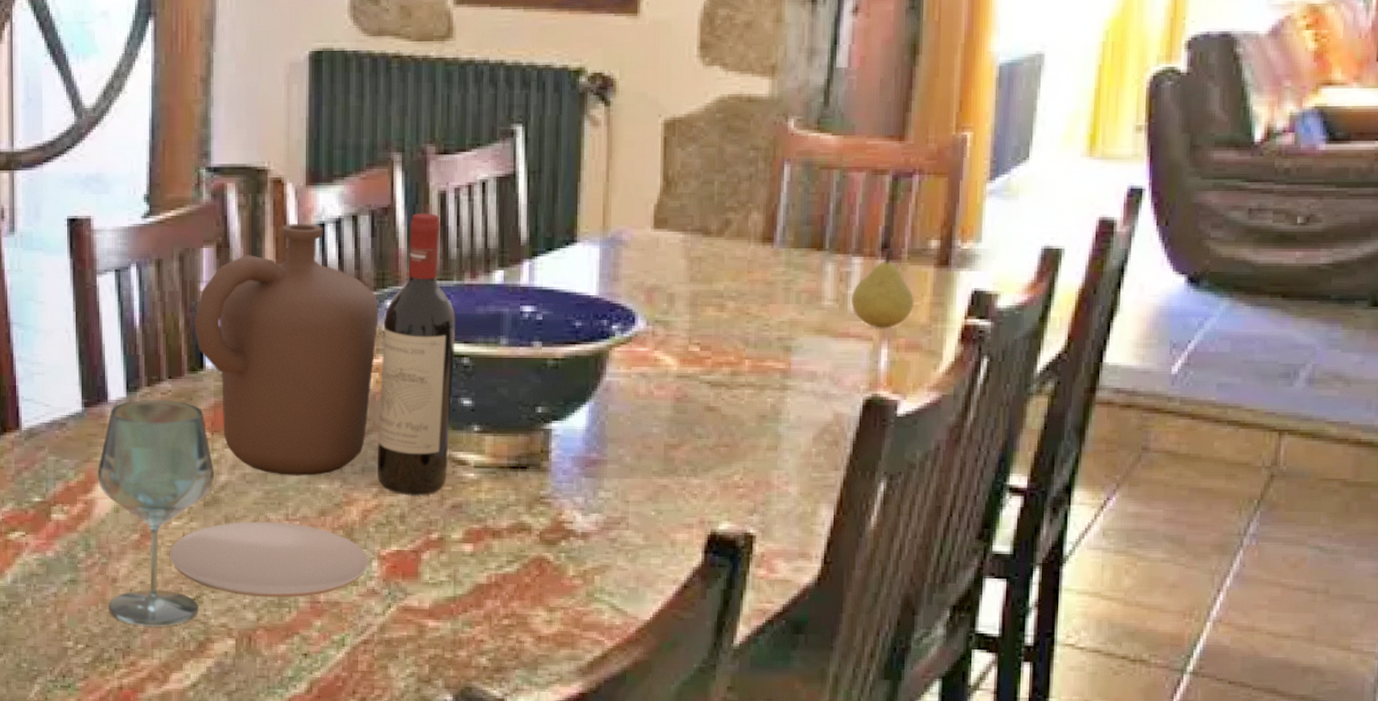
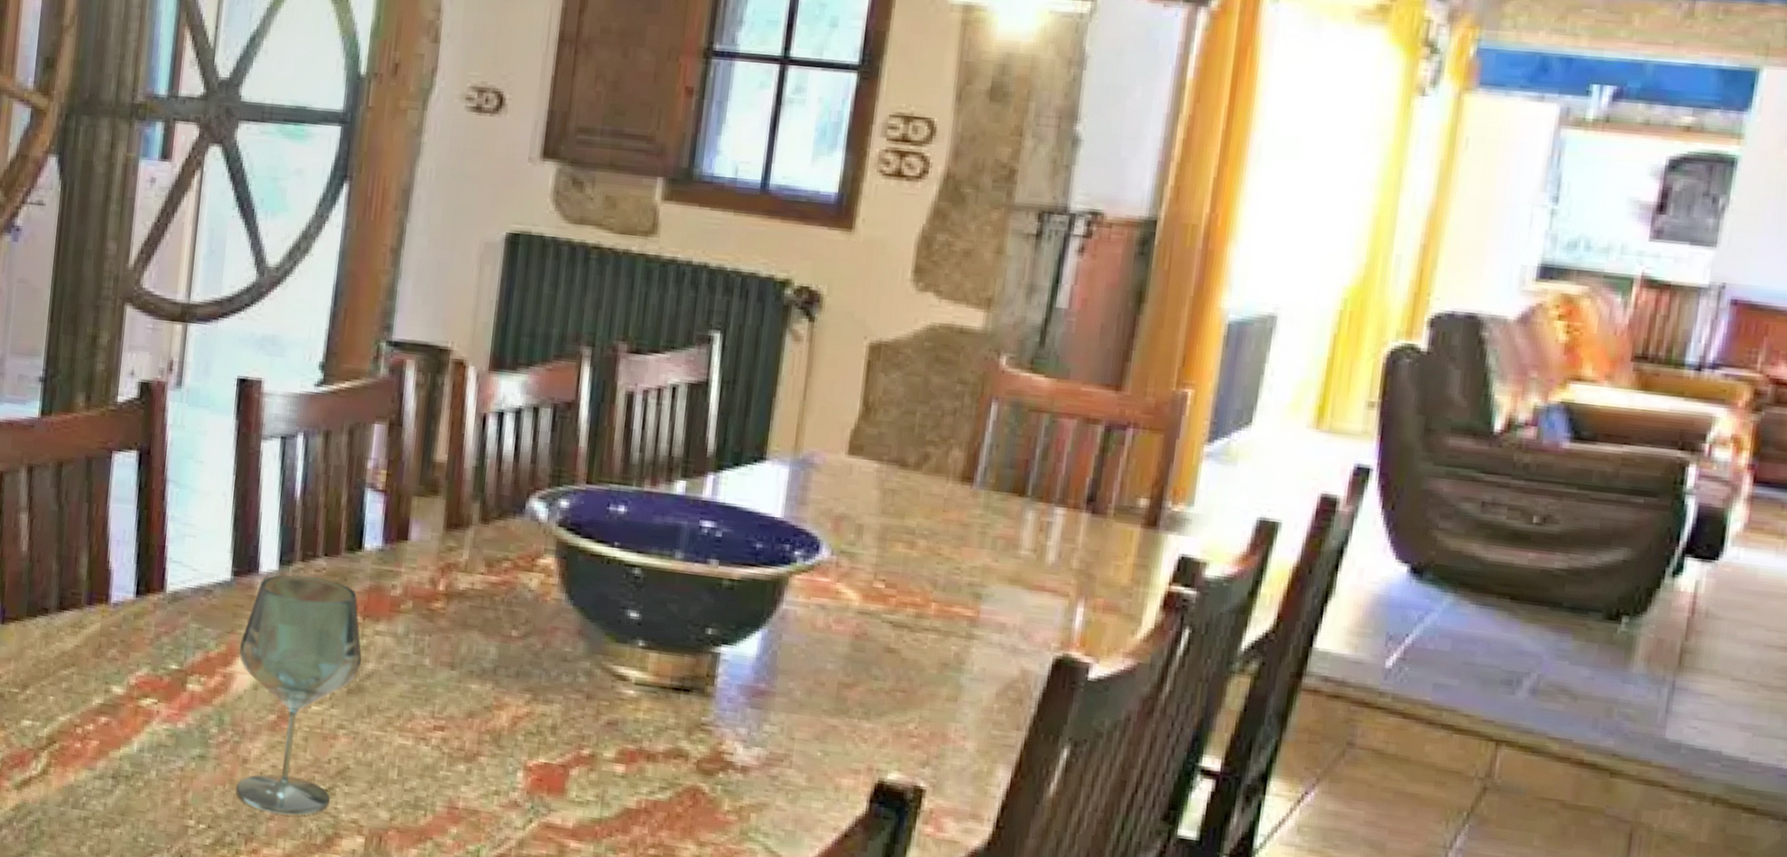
plate: present [170,521,368,598] -> none [306,714,513,801]
water jug: present [194,224,379,476] -> none [357,408,551,674]
wine bottle: present [377,212,456,496] -> none [532,411,631,708]
fruit: present [851,248,914,329] -> none [1049,502,1117,586]

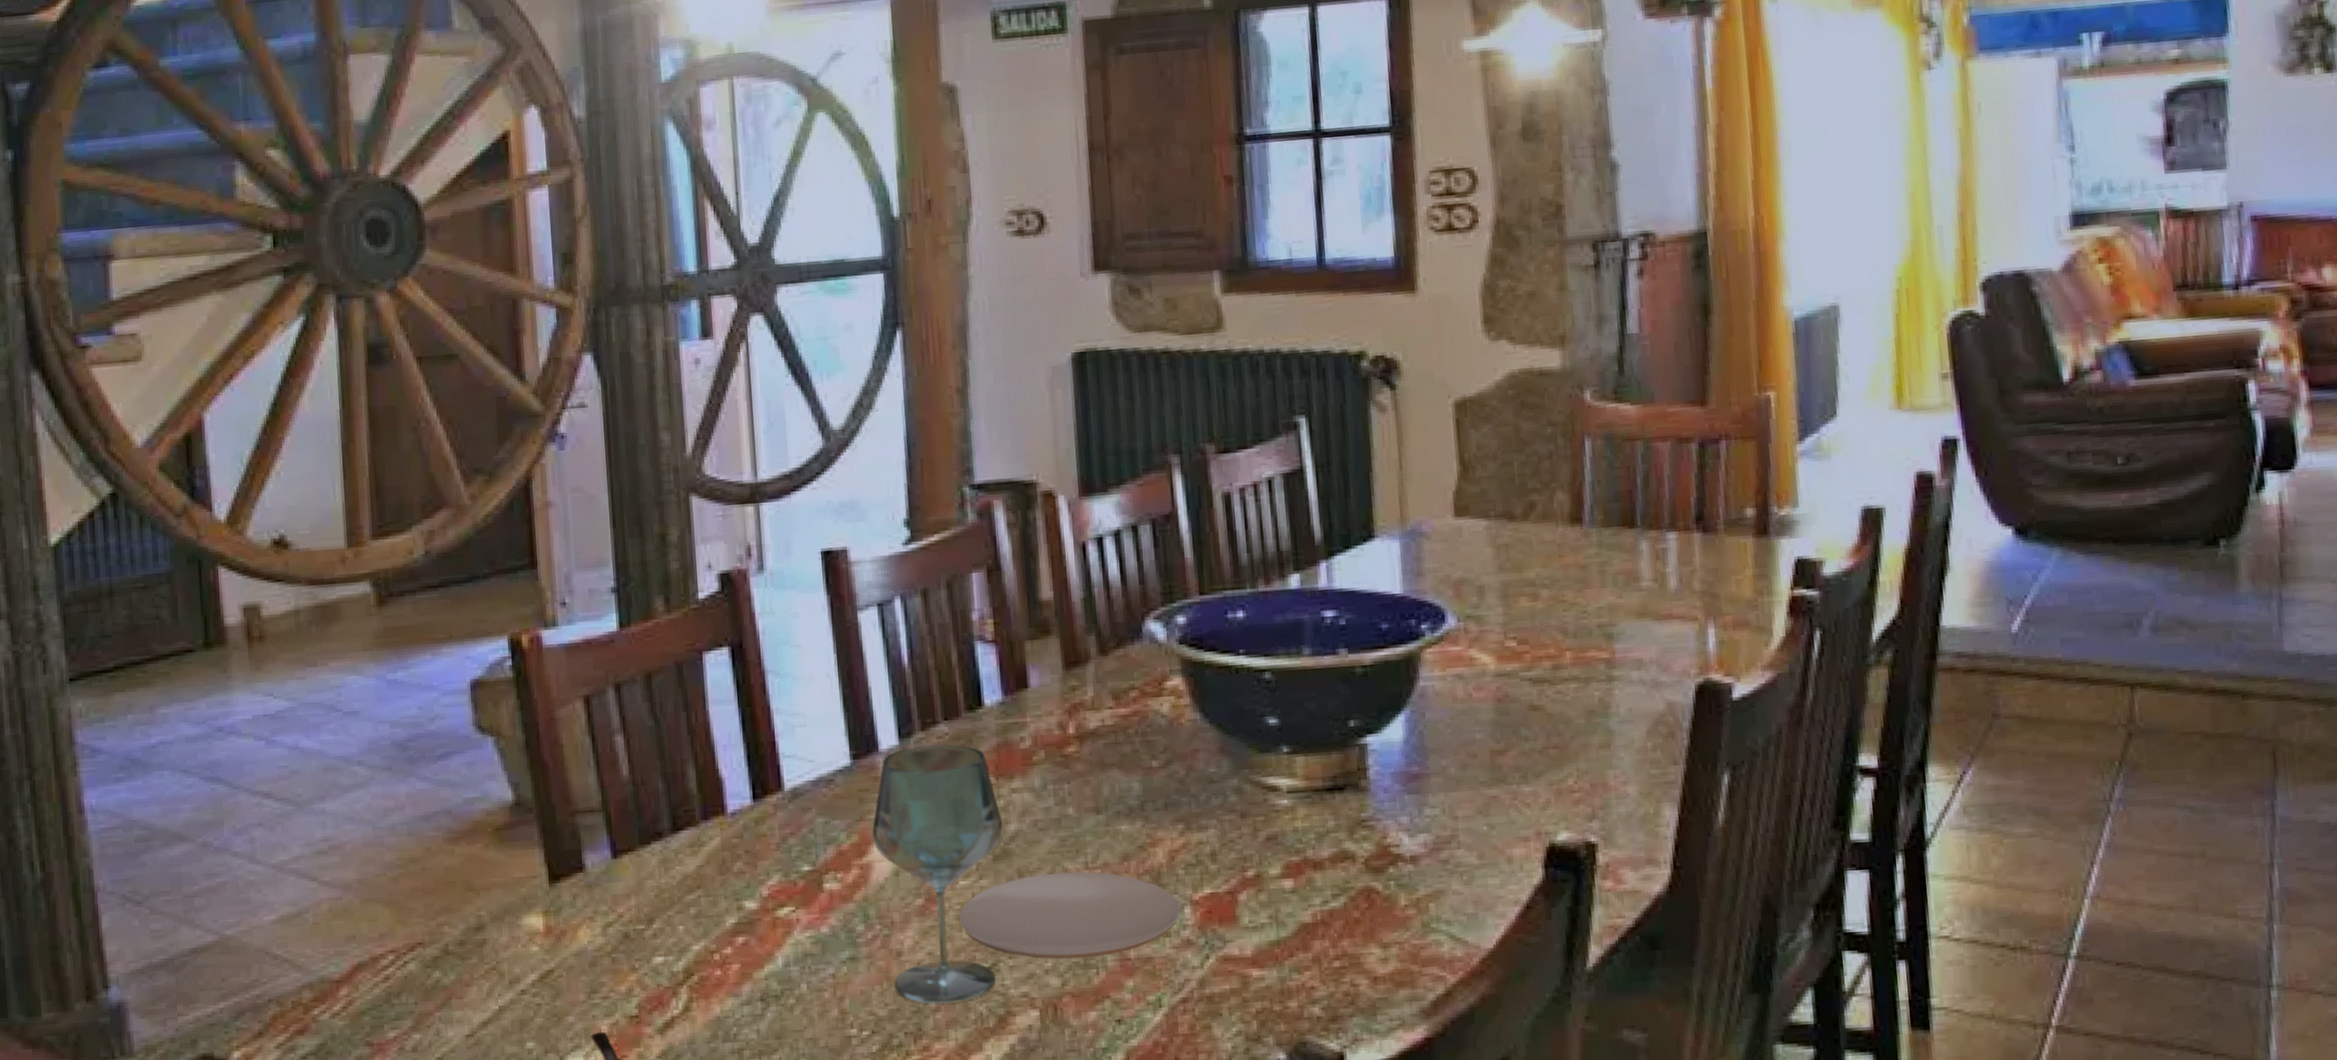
plate: none [306,714,513,801] -> present [959,871,1180,960]

